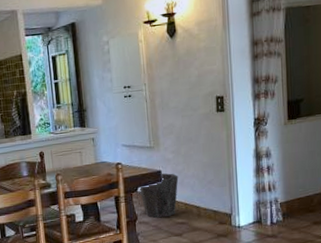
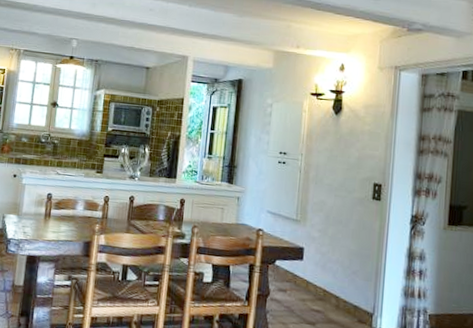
waste bin: present [138,173,179,218] -> none [277,250,321,301]

